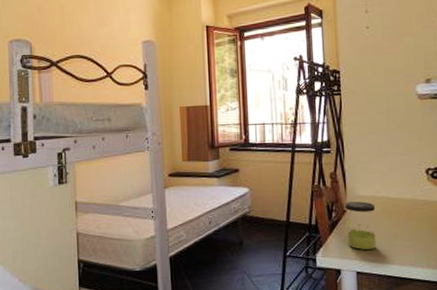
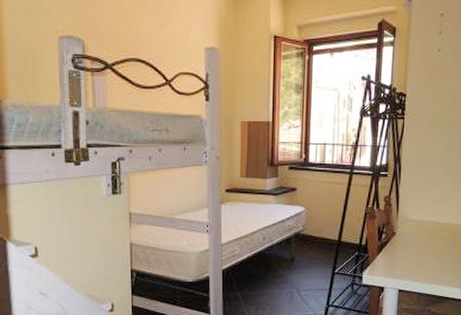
jar: present [345,201,376,250] -> none [393,225,424,269]

